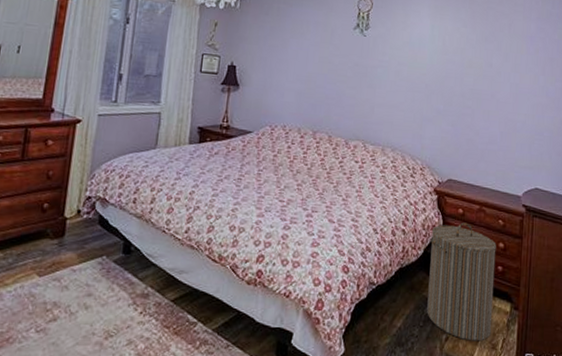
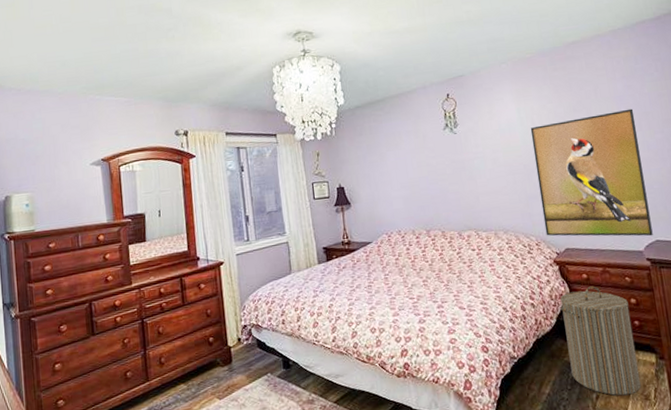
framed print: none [432,47,541,183] -> present [530,108,653,237]

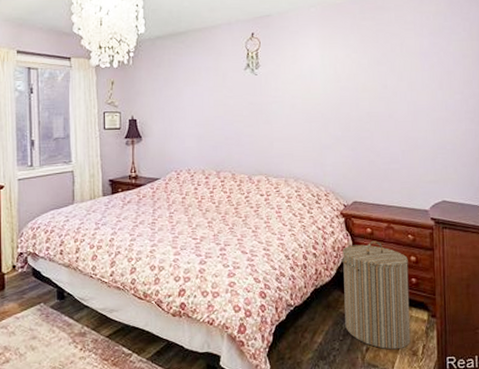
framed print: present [530,108,653,237] -> none [332,66,440,196]

